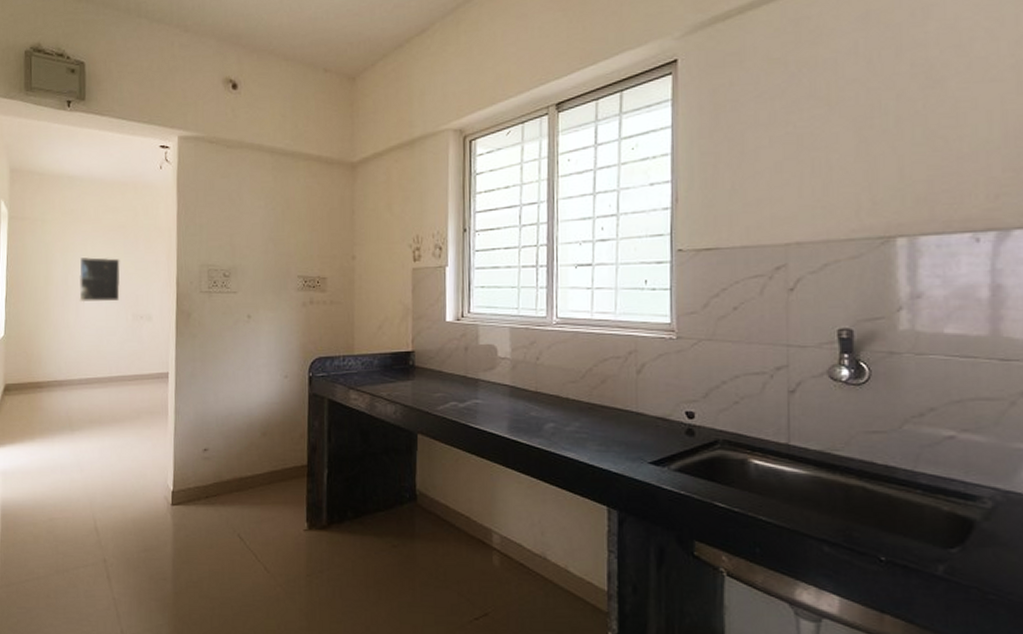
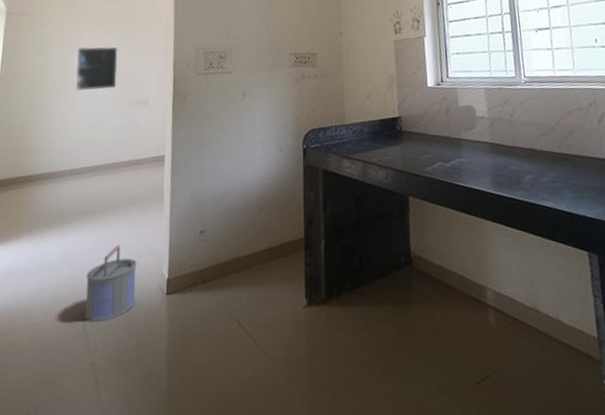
bucket: none [95,454,143,523] -> present [84,244,137,322]

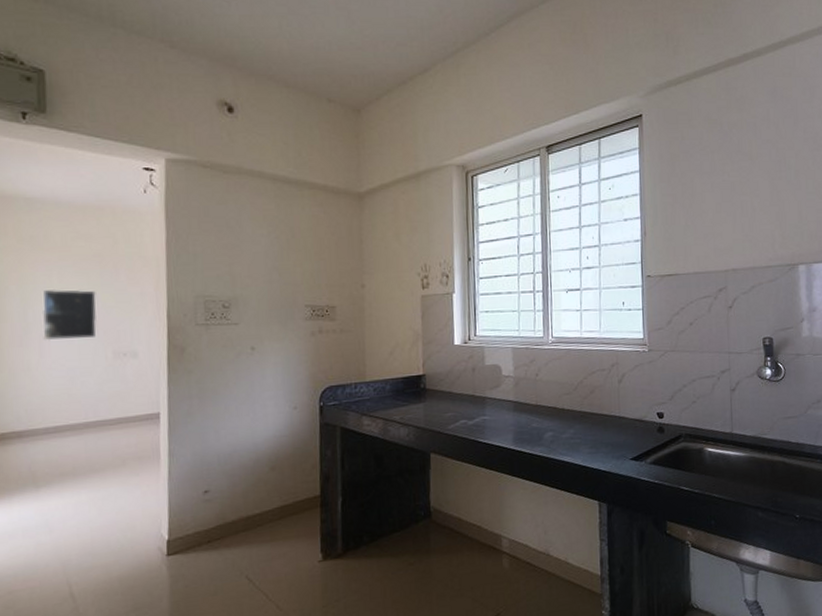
bucket: present [84,244,137,322] -> none [70,506,132,587]

